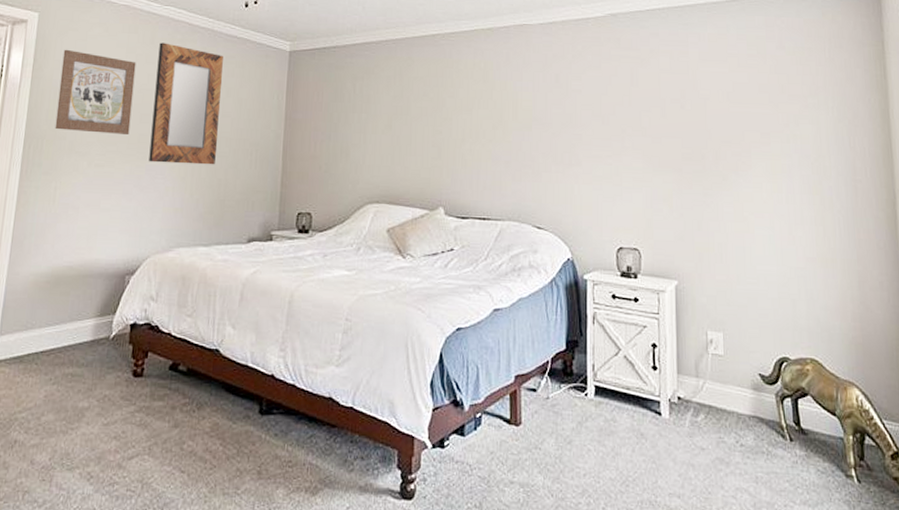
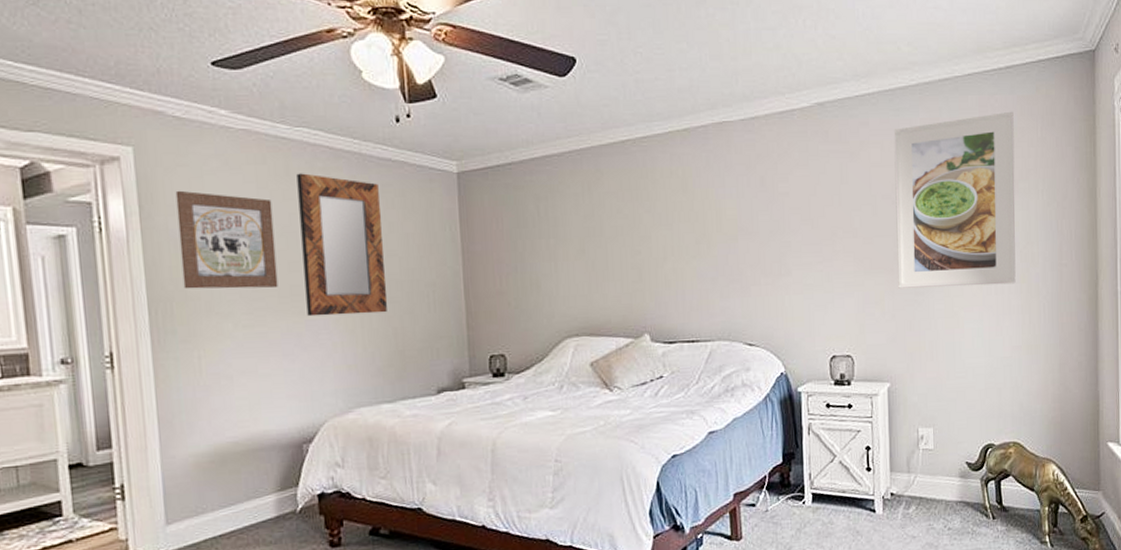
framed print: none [682,32,808,195] -> present [893,111,1016,288]

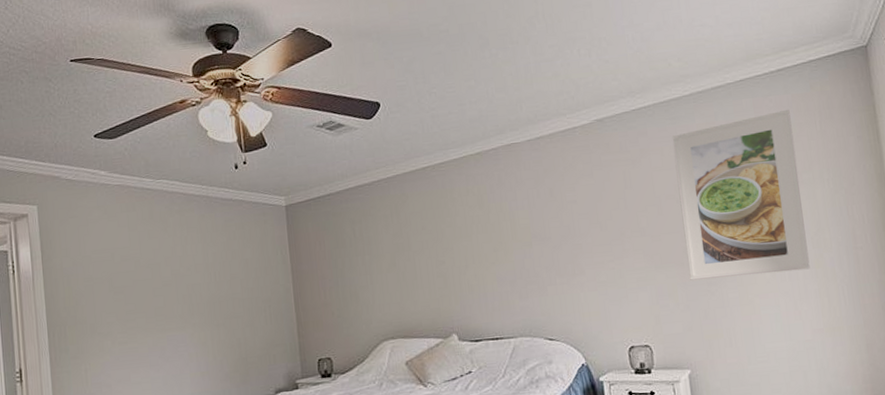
wall art: present [175,190,278,289] -> none [68,236,146,315]
home mirror: present [296,173,387,317] -> none [158,216,232,333]

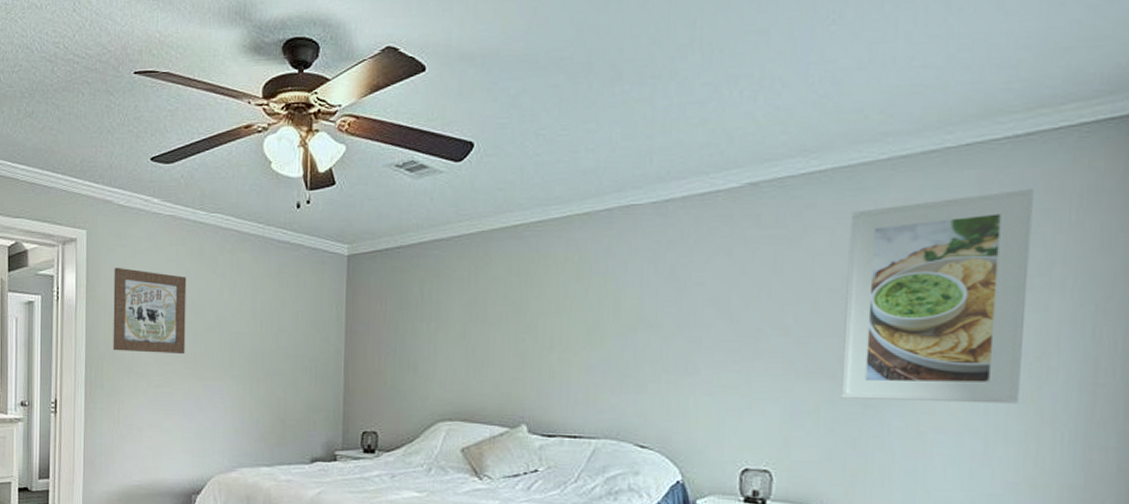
wall art: none [68,236,146,315] -> present [113,267,187,354]

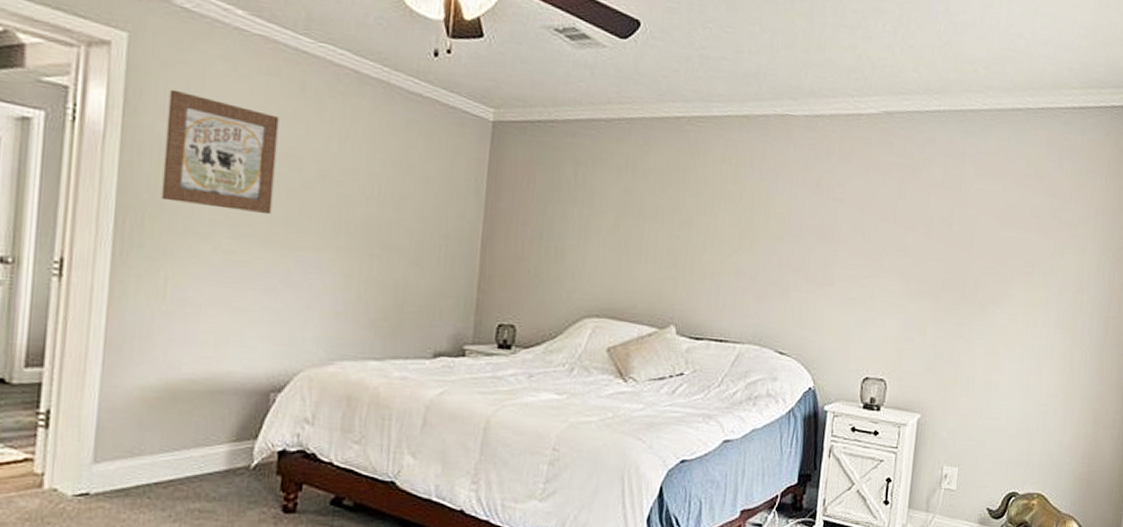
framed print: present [841,188,1034,404] -> none [942,151,1081,330]

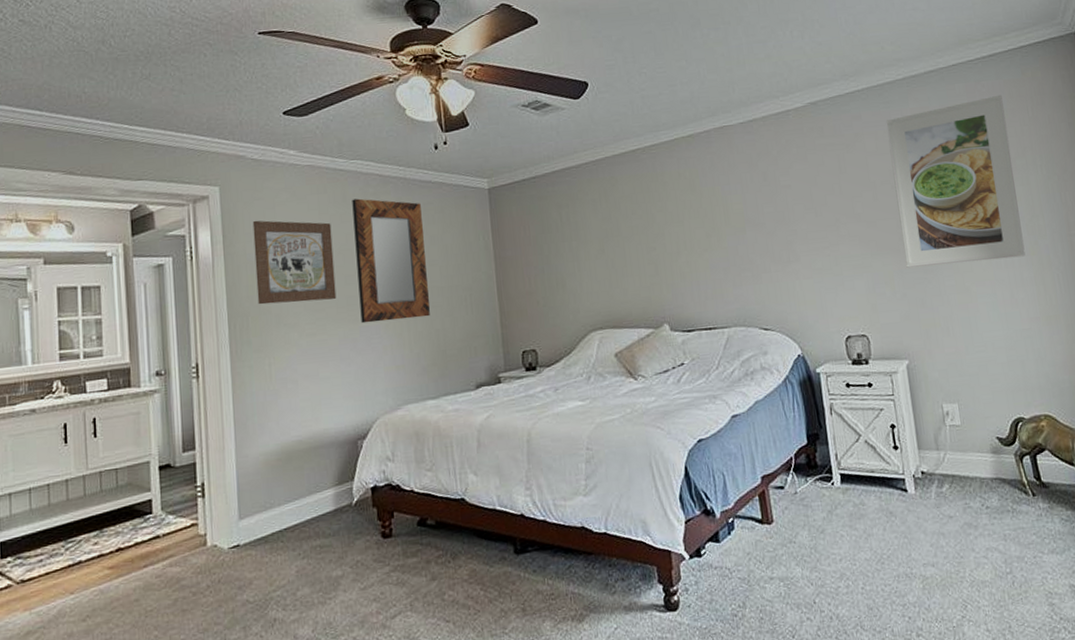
home mirror: none [299,93,403,261] -> present [352,198,430,324]
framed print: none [942,151,1081,330] -> present [886,94,1026,268]

